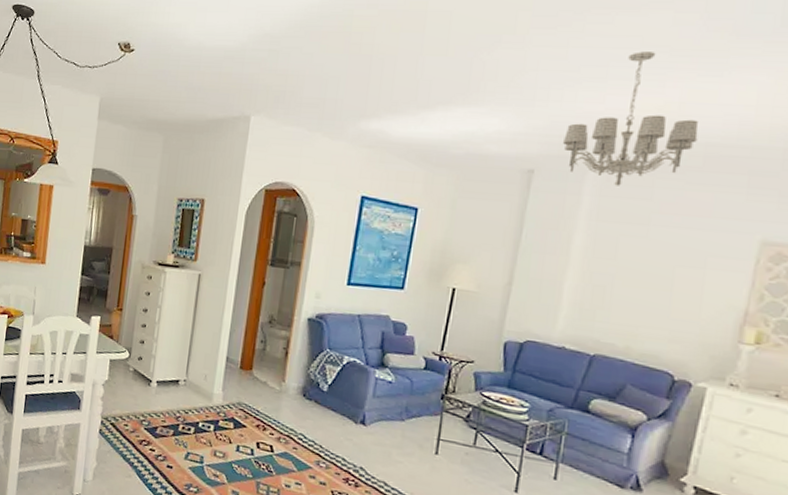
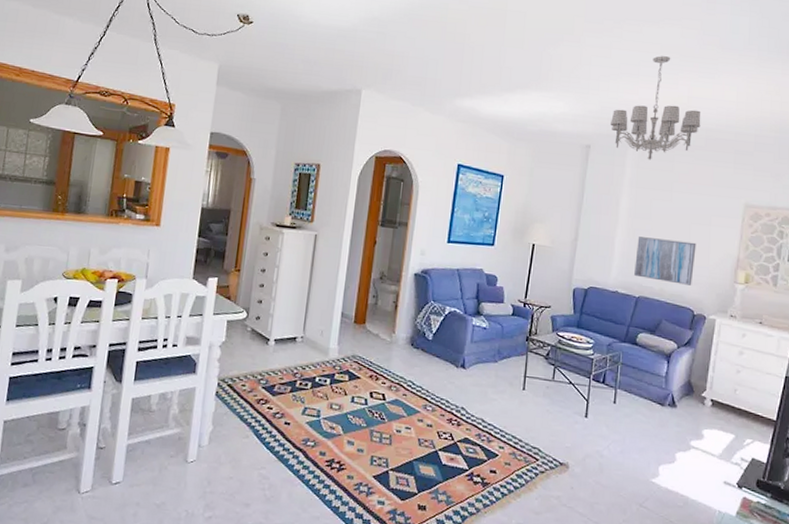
wall art: none [589,281,683,344] -> present [634,237,696,286]

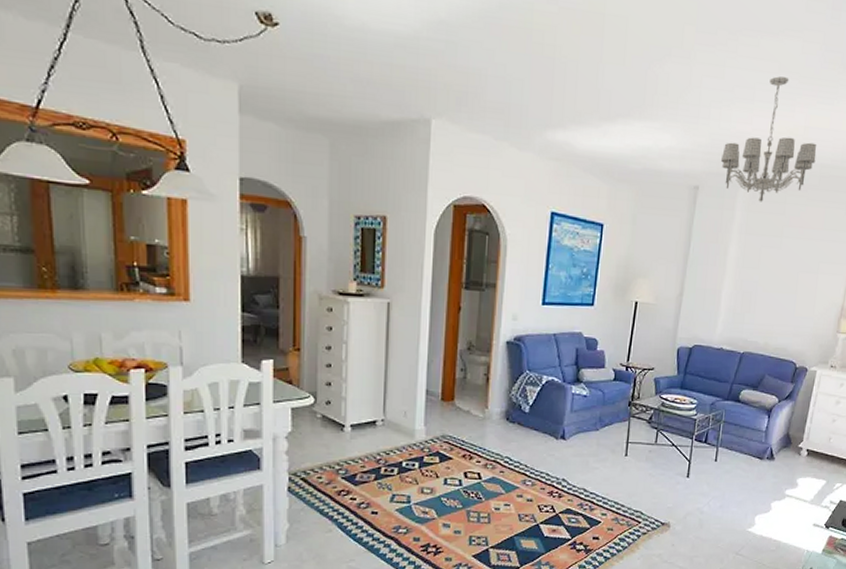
wall art: present [634,237,696,286] -> none [740,288,803,338]

